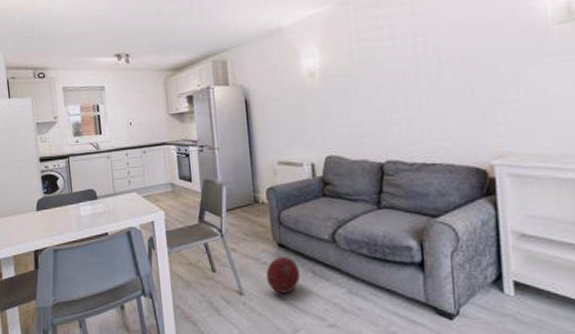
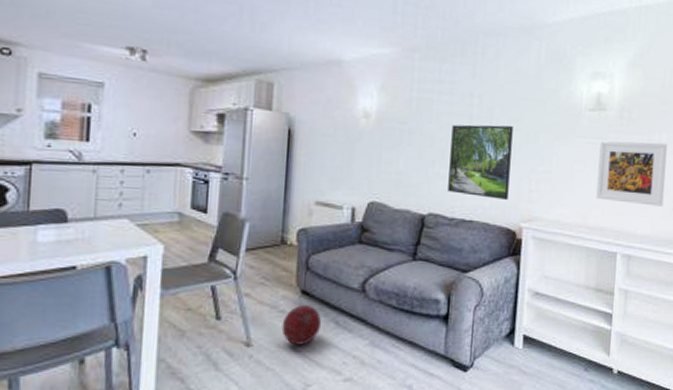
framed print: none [398,59,472,139] -> present [448,124,513,201]

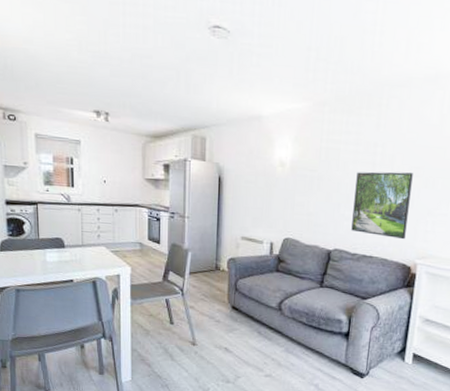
ball: present [281,305,322,345] -> none [218,317,248,347]

